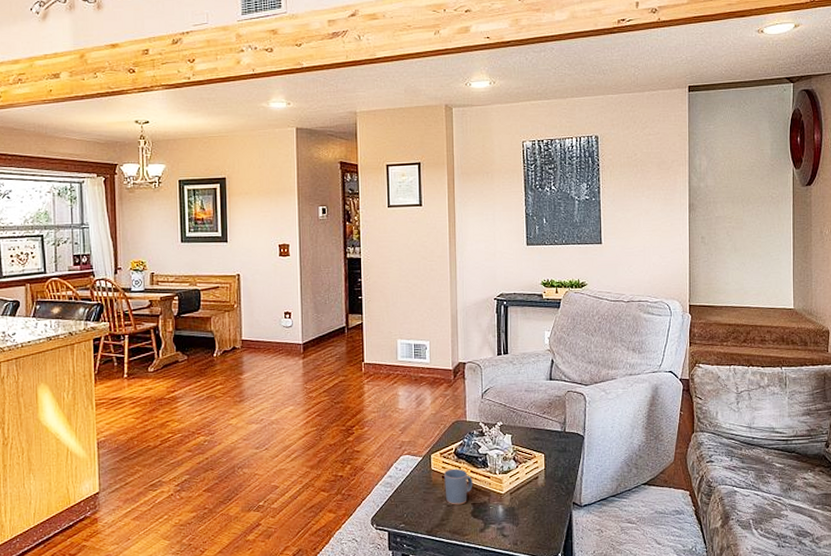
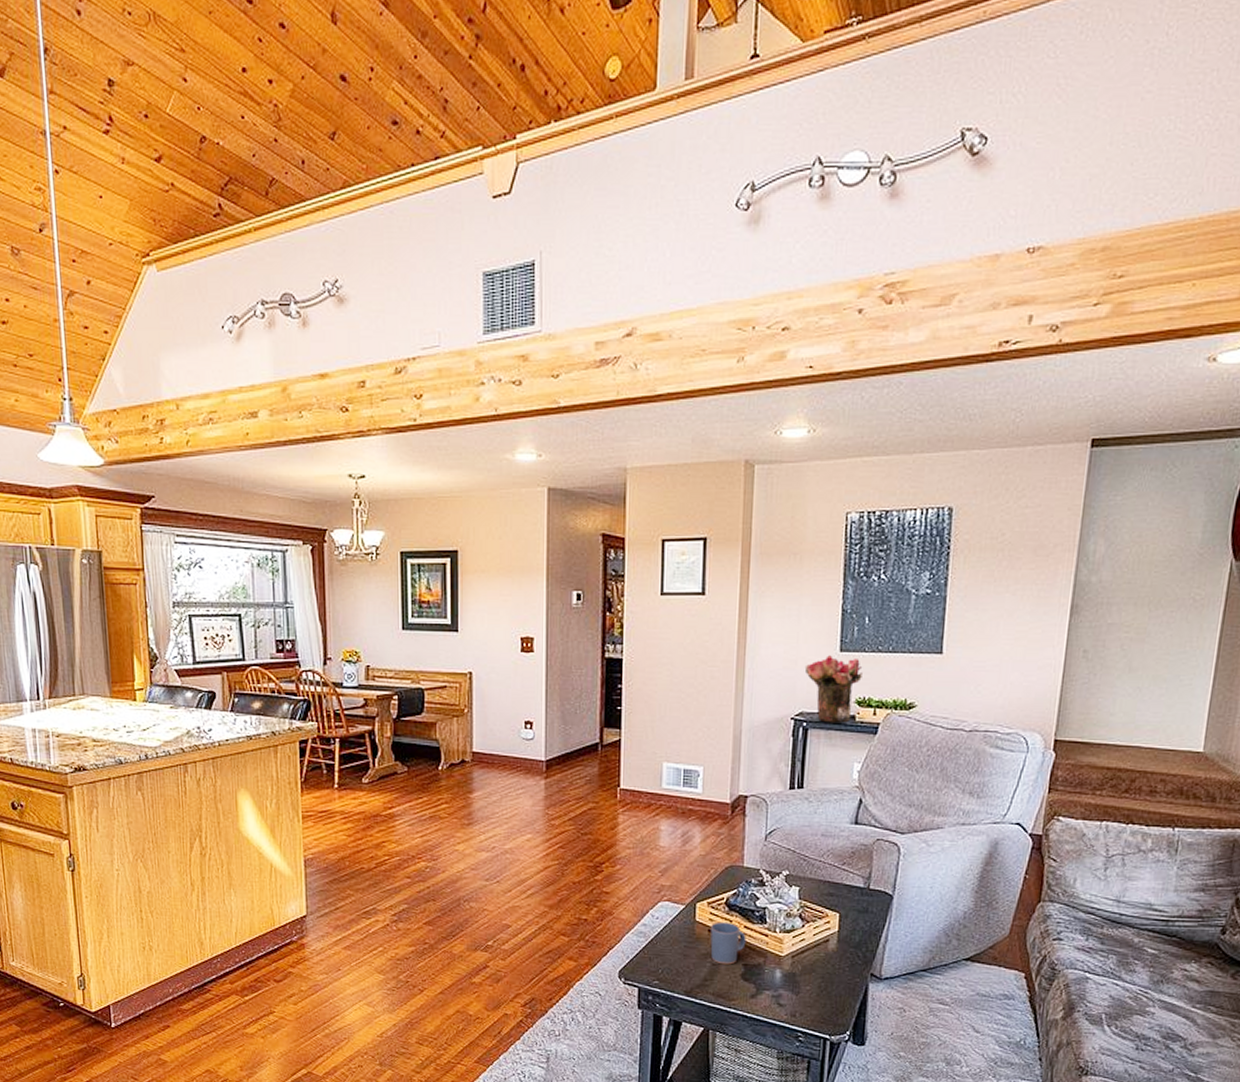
bouquet: none [501,249,545,301] -> present [804,655,863,723]

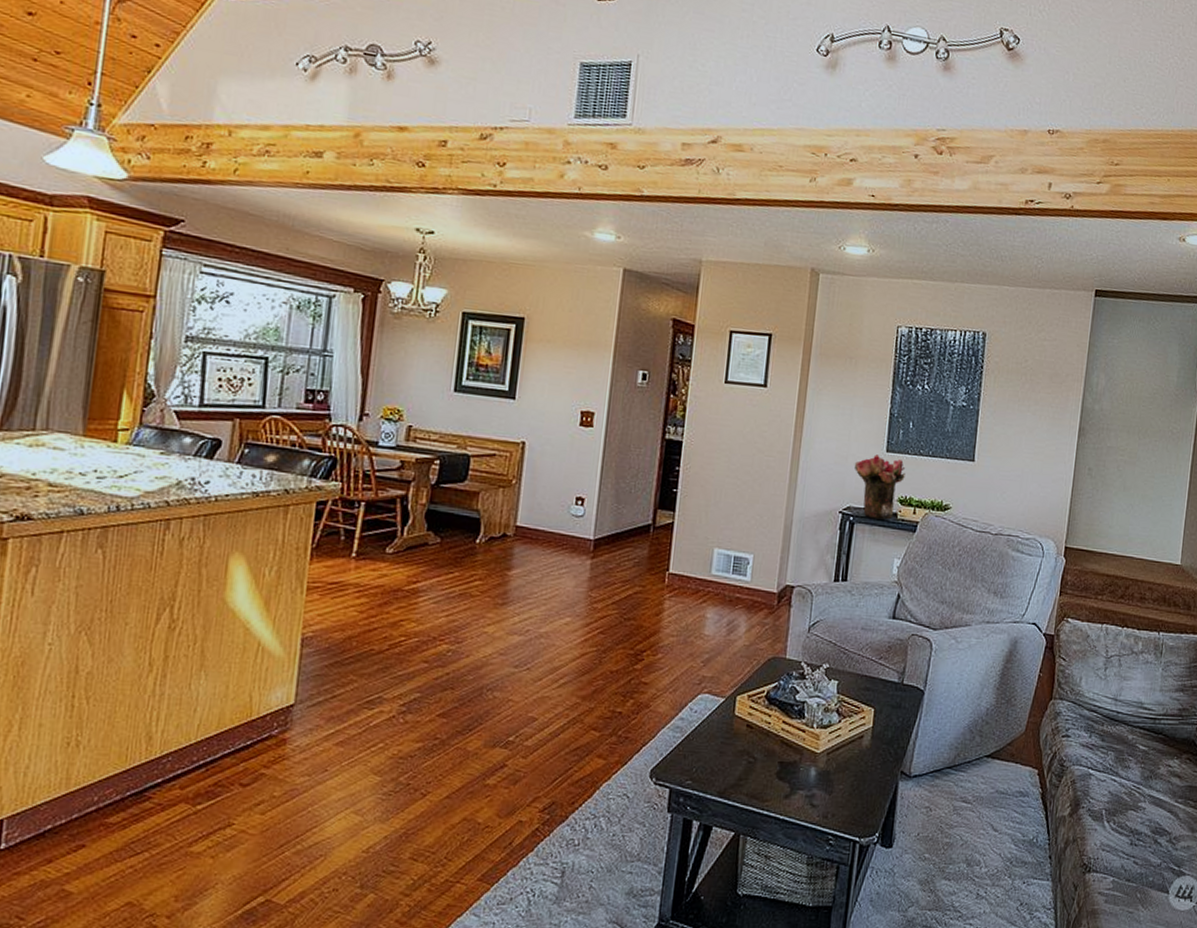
mug: present [710,921,746,965] -> none [747,716,784,763]

